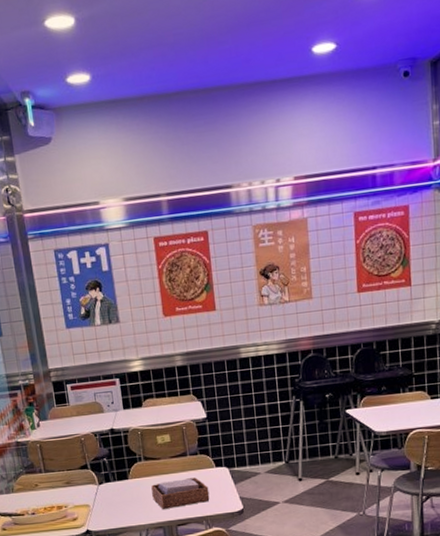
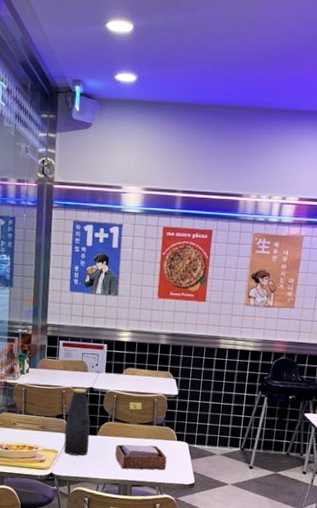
bottle: none [91,431,123,507] -> present [63,388,90,456]

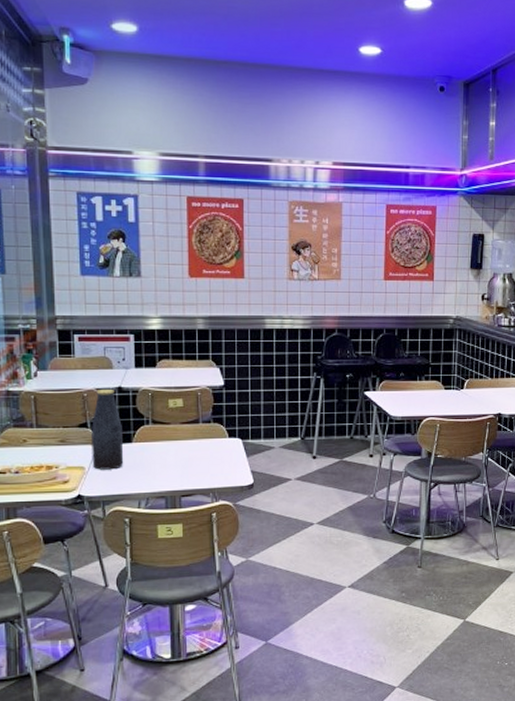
napkin holder: present [115,444,167,471] -> none [157,447,219,478]

